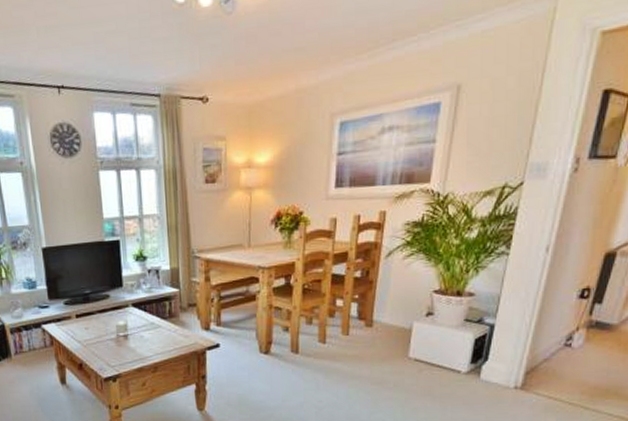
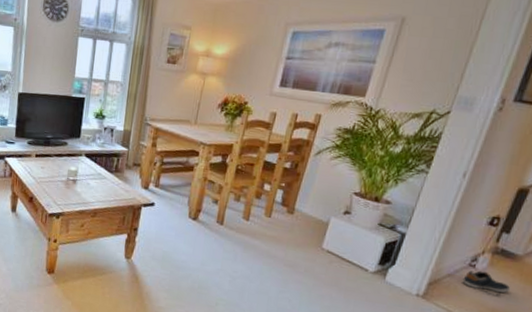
sneaker: none [560,348,611,372] -> present [462,270,511,296]

